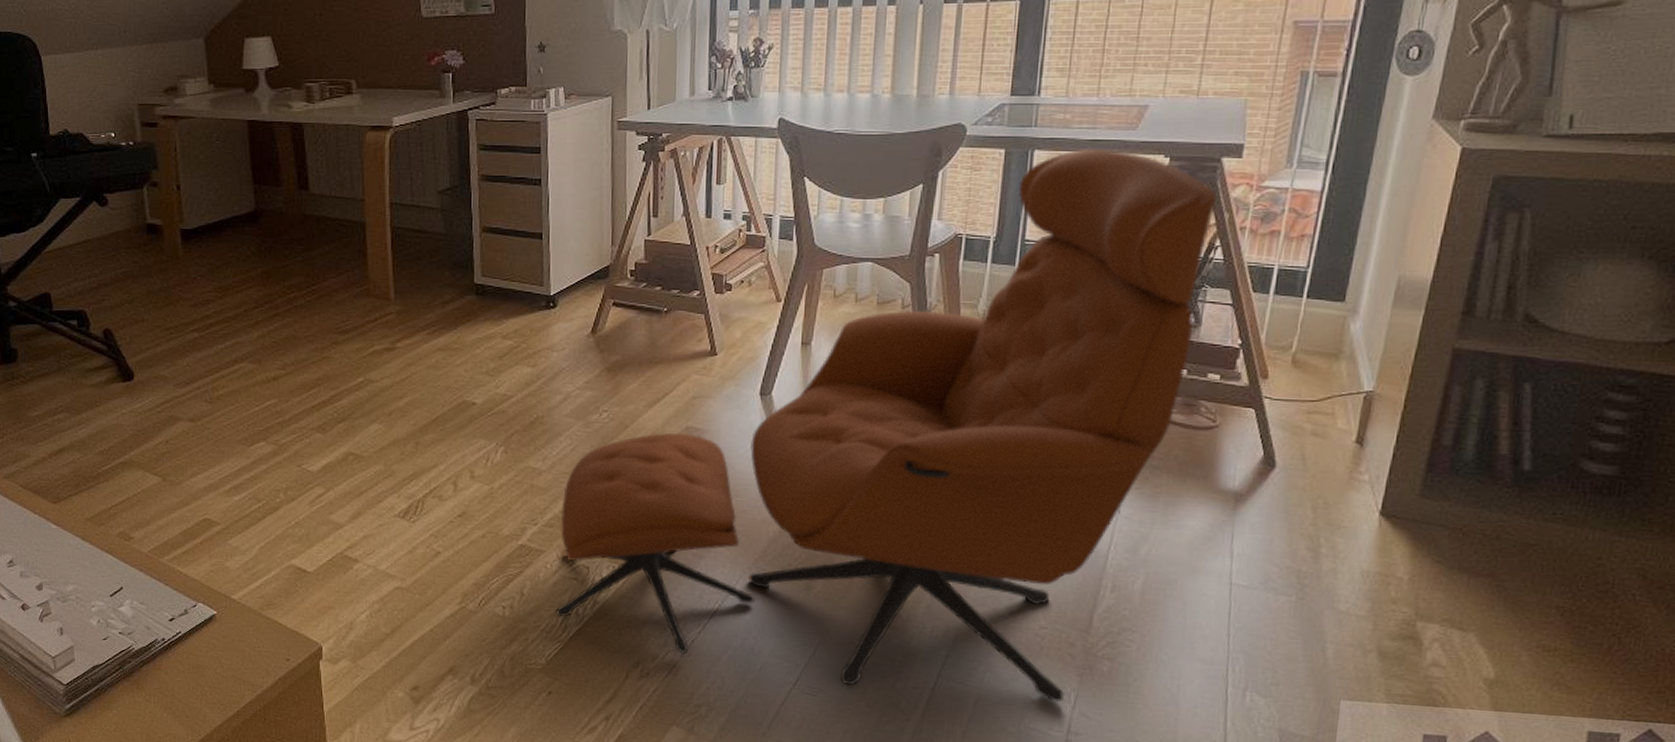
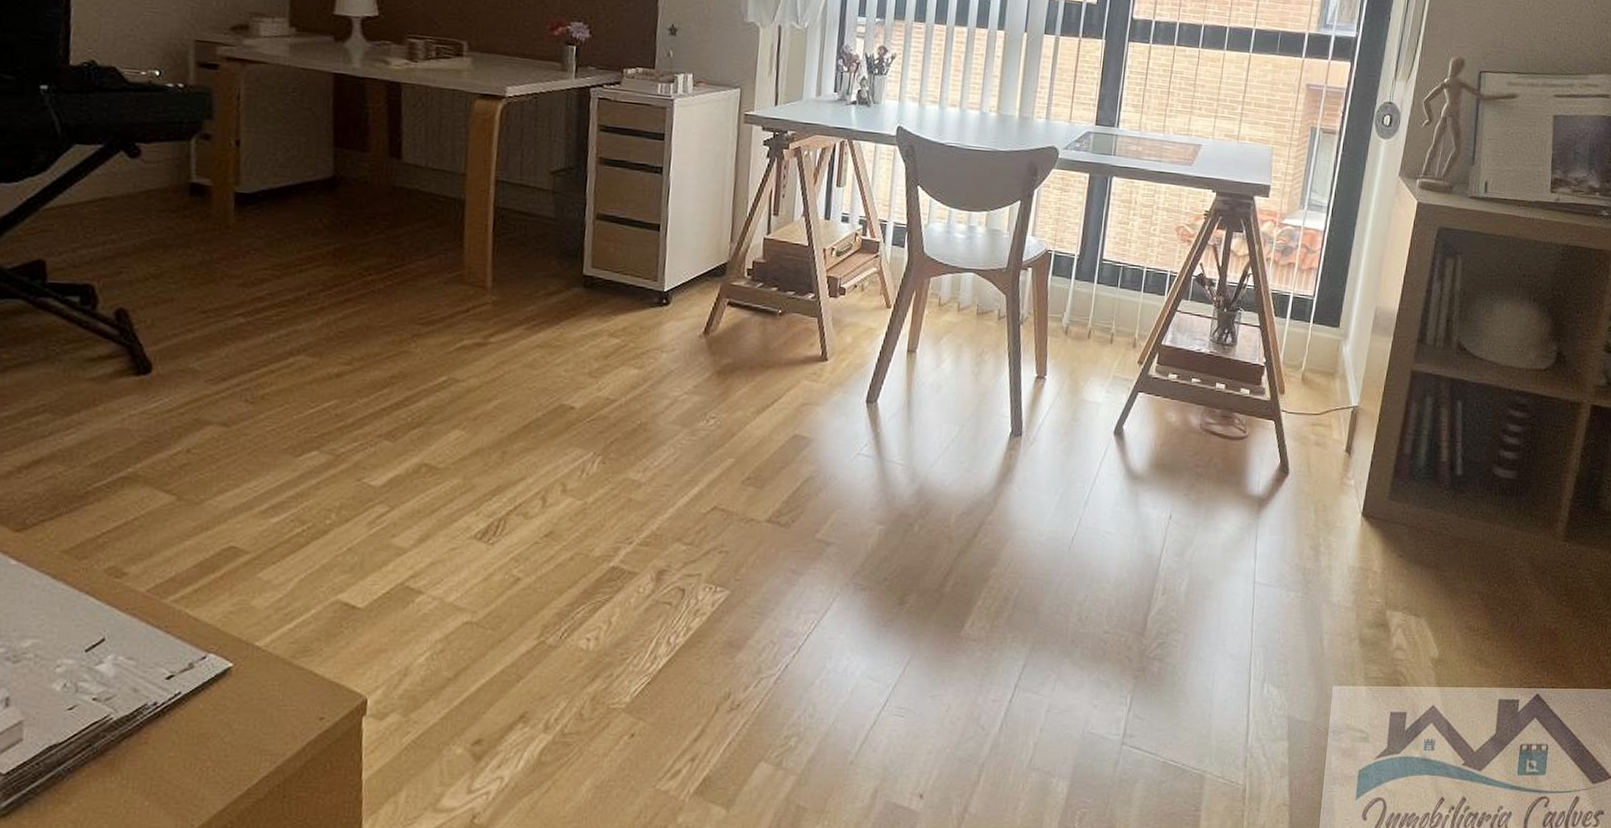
armchair: present [556,148,1216,702] -> none [645,178,1250,706]

